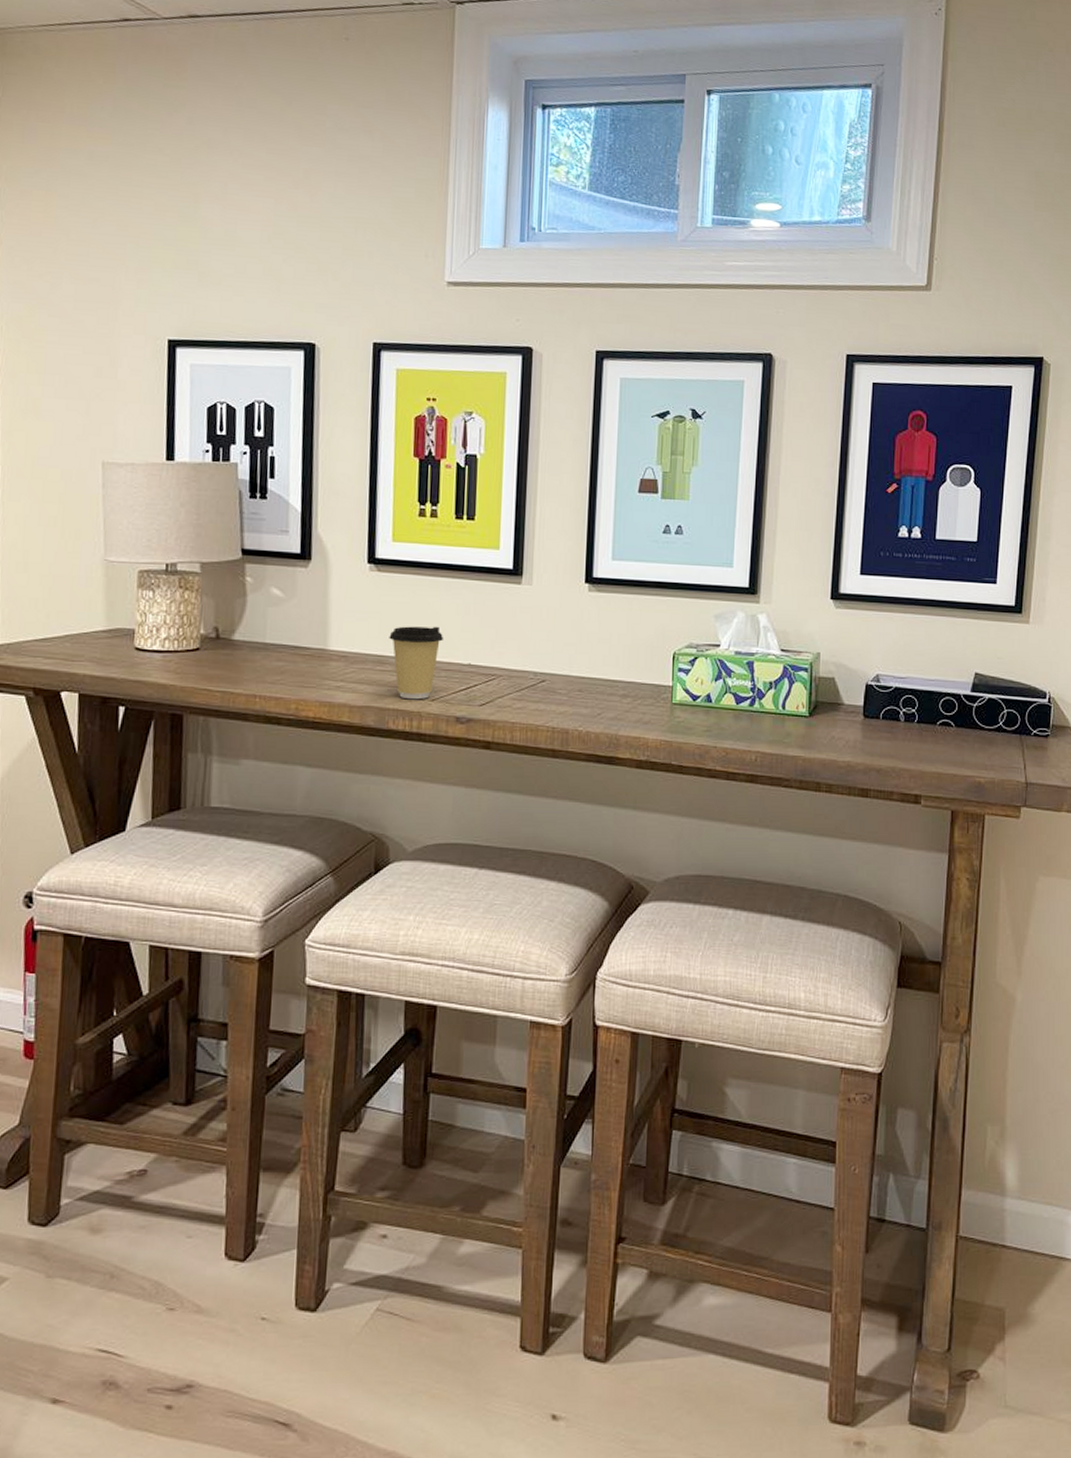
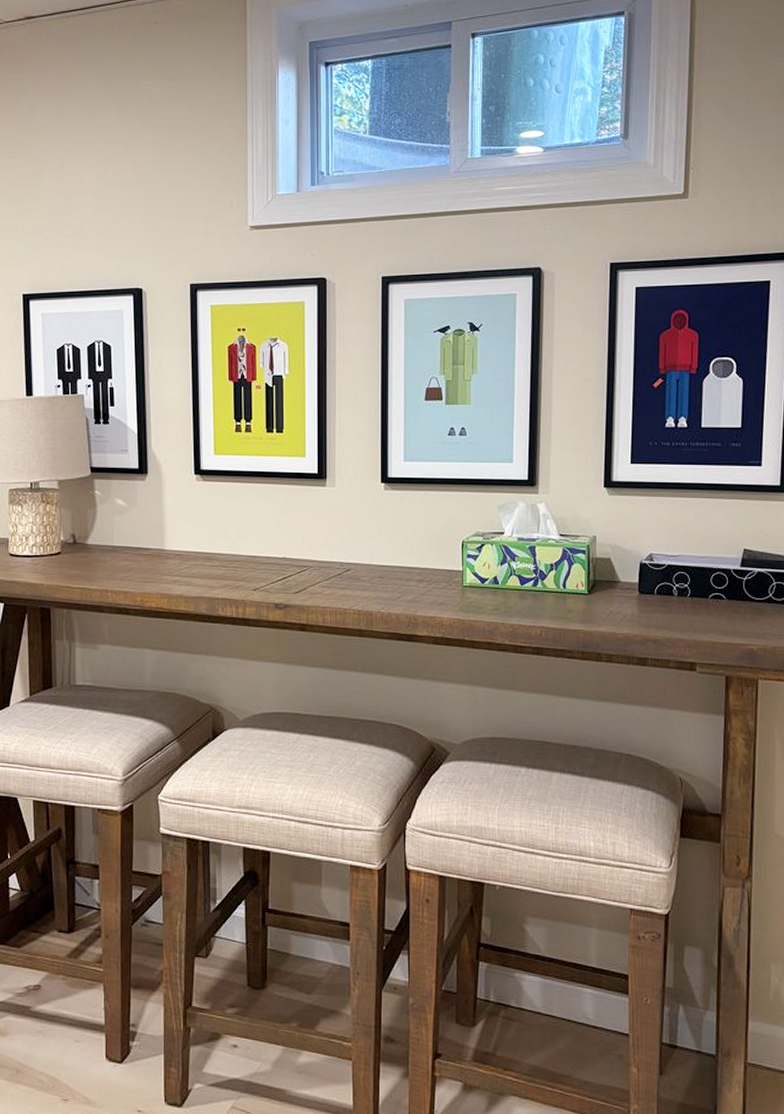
coffee cup: present [389,626,443,700] -> none [215,526,261,590]

